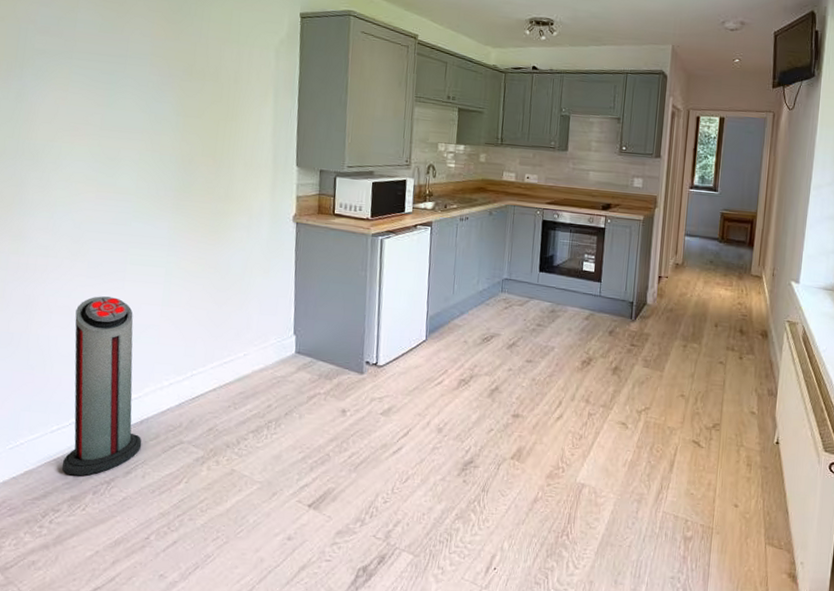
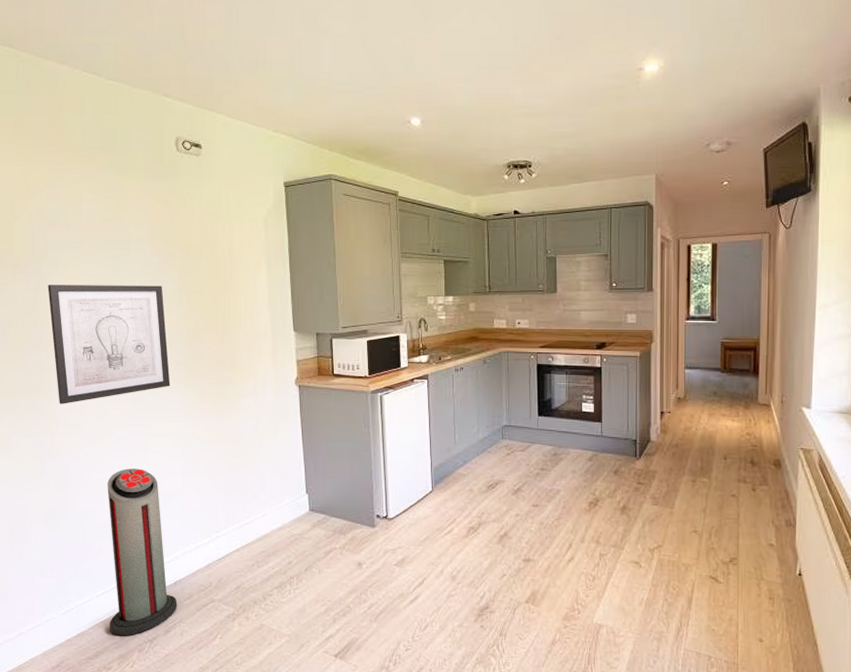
wall art: none [29,93,159,223] -> present [48,285,170,404]

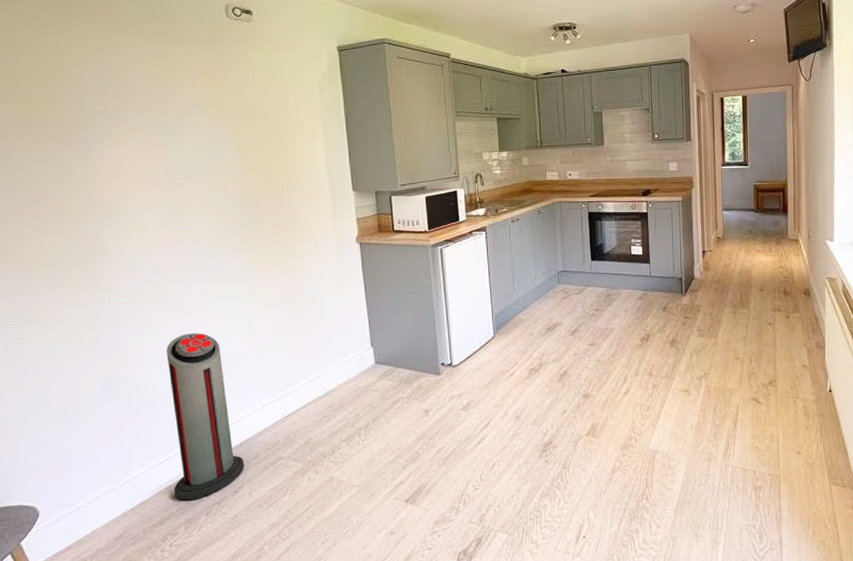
wall art: present [48,285,170,404] -> none [95,151,229,273]

